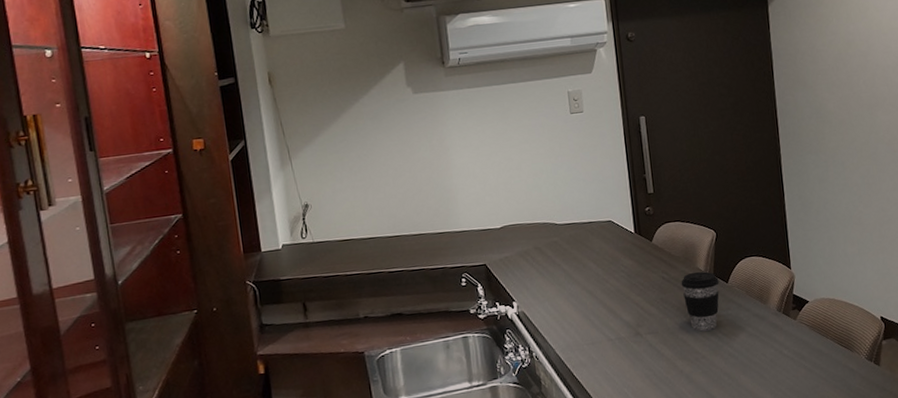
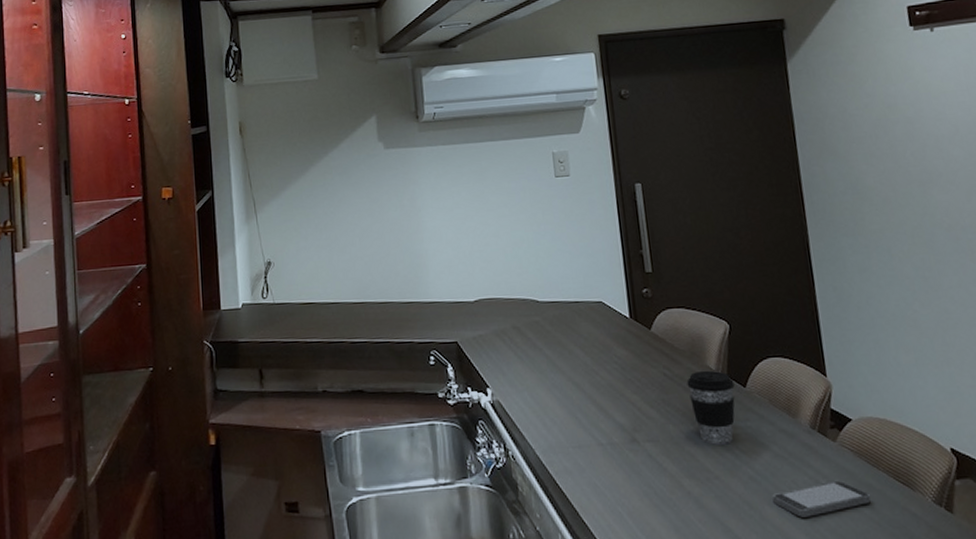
smartphone: none [746,349,820,381] -> present [772,480,871,517]

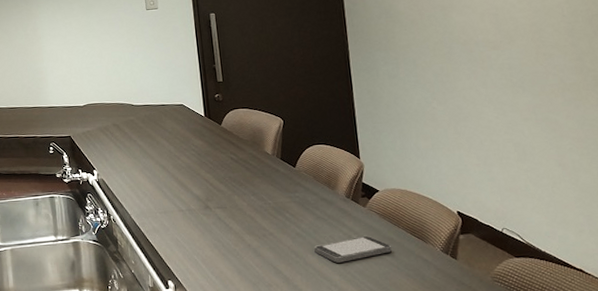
coffee cup: present [686,370,735,445] -> none [249,155,287,210]

